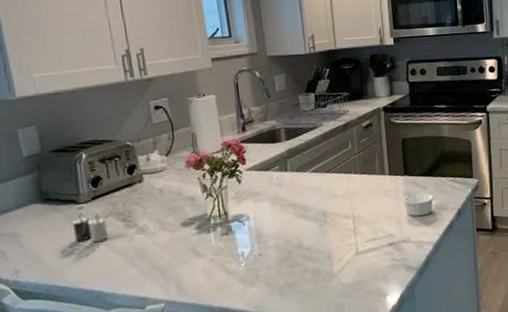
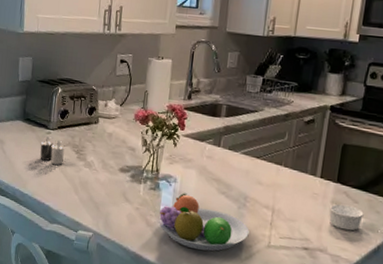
fruit bowl: none [238,227,336,282] -> present [159,193,249,251]

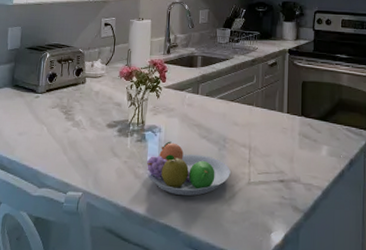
candle: present [40,136,65,165] -> none [28,101,53,127]
ramekin: present [329,204,364,231] -> none [297,135,327,159]

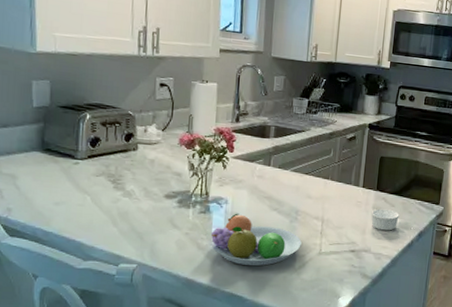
ramekin: none [297,135,327,159] -> present [371,208,399,231]

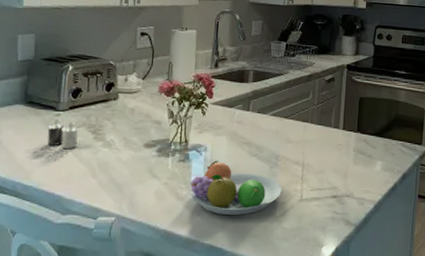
candle: none [66,167,98,197] -> present [47,119,78,149]
ramekin: present [371,208,399,231] -> none [352,151,381,174]

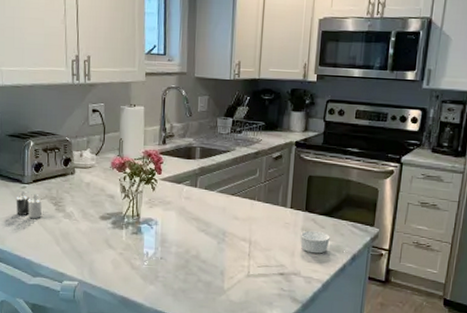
fruit bowl: present [190,160,282,215] -> none [143,234,230,286]
ramekin: none [352,151,381,174] -> present [300,230,330,254]

